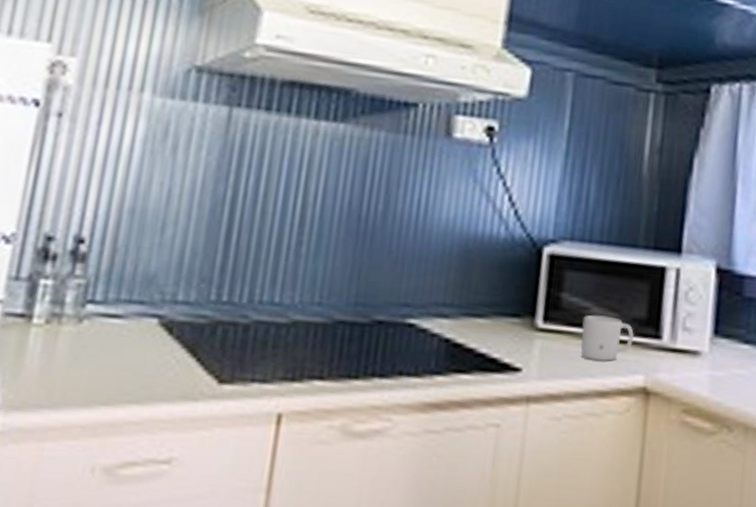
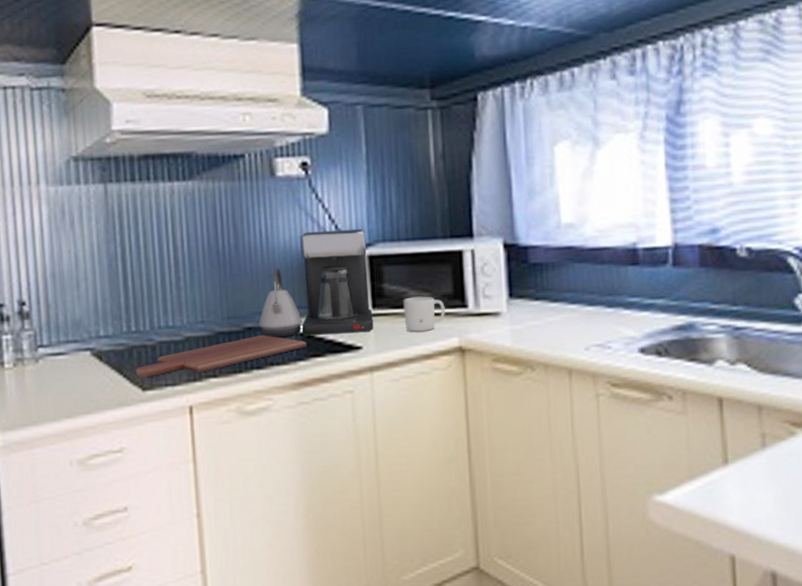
cutting board: none [214,333,451,371] -> present [135,335,307,379]
kettle: none [393,250,451,342] -> present [259,268,302,338]
coffee maker: none [447,211,550,351] -> present [299,228,374,336]

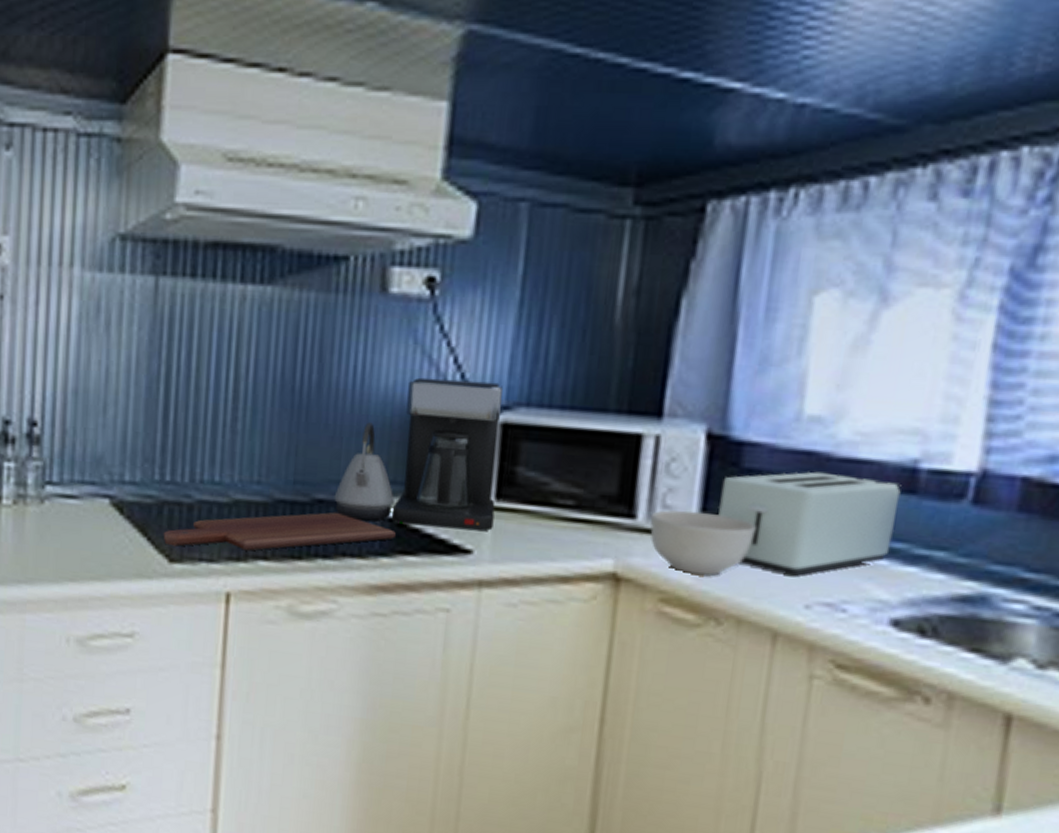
mug: present [403,296,445,332] -> none [539,491,602,543]
bowl: none [477,296,545,339] -> present [649,510,756,576]
toaster: none [519,259,630,330] -> present [718,471,902,576]

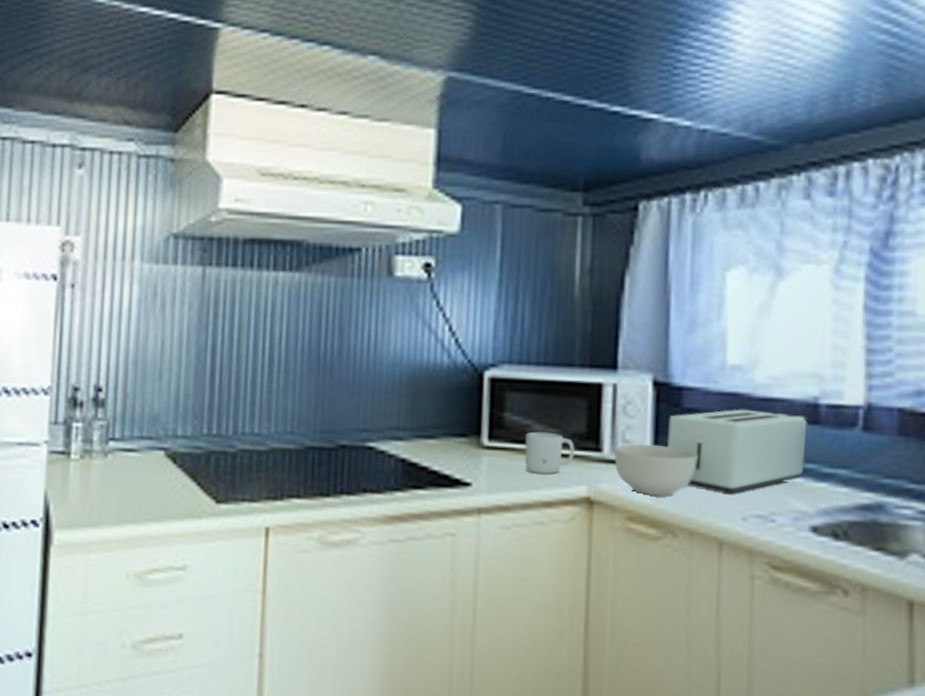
cutting board: present [163,512,396,551] -> none [210,456,407,491]
kettle: present [334,422,394,521] -> none [355,380,405,462]
coffee maker: present [391,377,503,532] -> none [403,343,489,467]
mug: none [539,491,602,543] -> present [524,431,575,474]

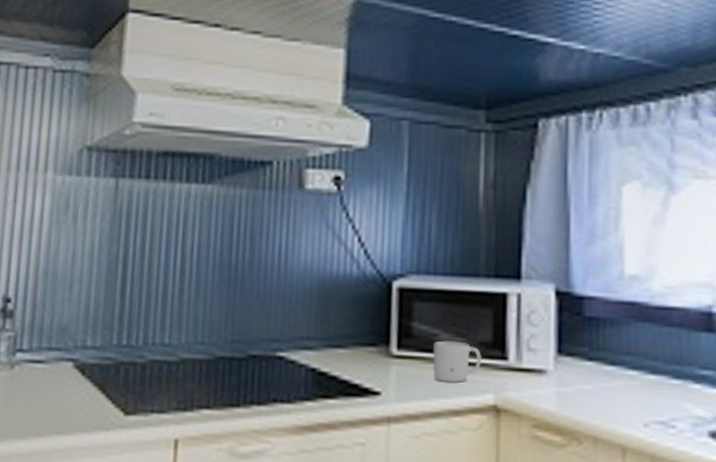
bowl: present [613,443,698,496] -> none [519,352,600,404]
toaster: present [667,409,807,494] -> none [571,317,702,401]

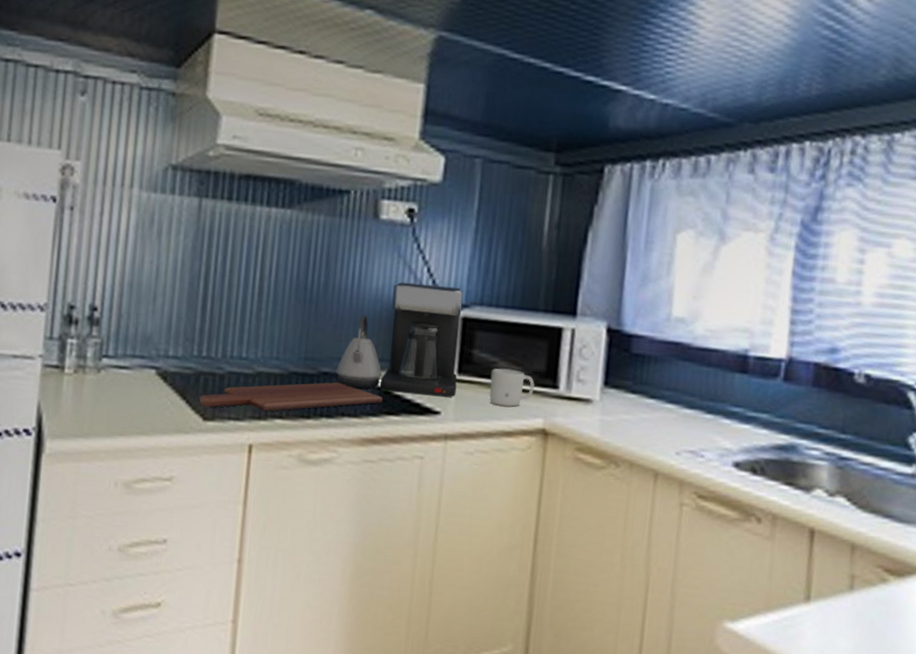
cutting board: none [119,366,317,402] -> present [199,382,383,412]
kettle: none [265,290,315,371] -> present [336,314,382,389]
coffee maker: none [313,253,397,376] -> present [379,282,463,398]

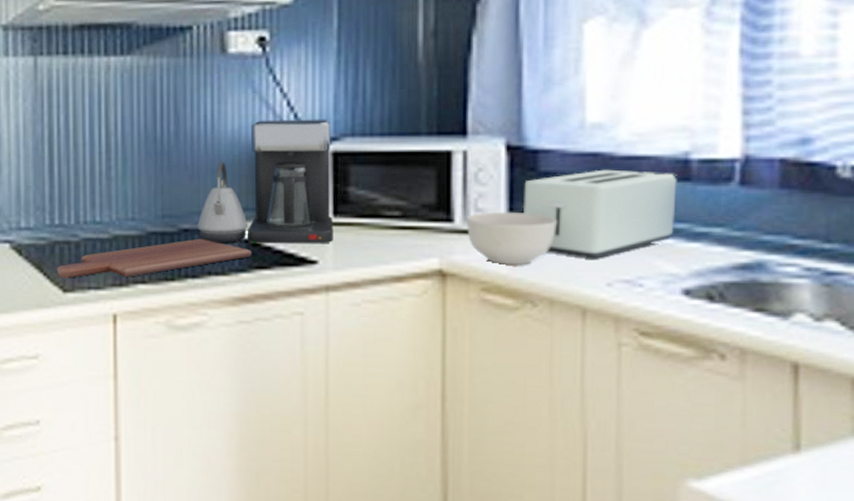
mug: present [489,368,535,407] -> none [372,205,424,248]
bowl: none [568,383,642,431] -> present [466,211,557,265]
toaster: none [616,357,738,431] -> present [524,169,677,259]

